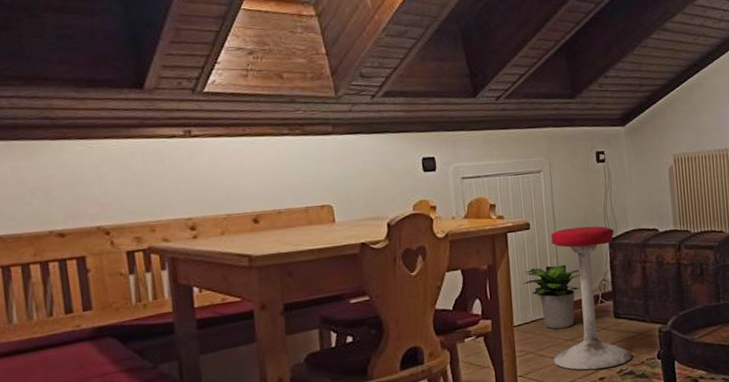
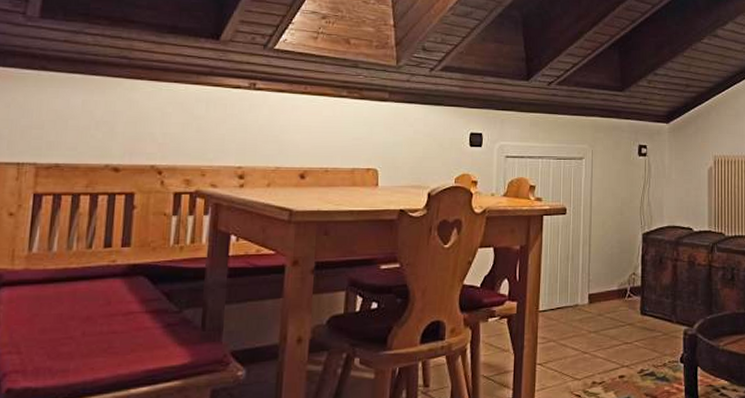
potted plant: present [523,264,580,330] -> none [553,253,611,319]
stool: present [551,226,633,371] -> none [574,218,656,367]

